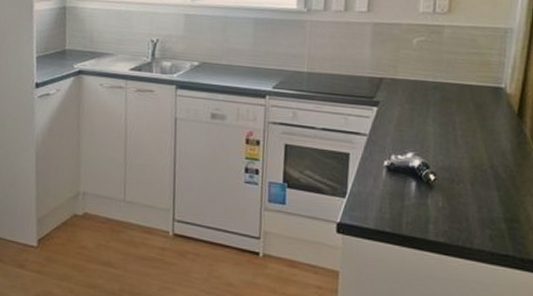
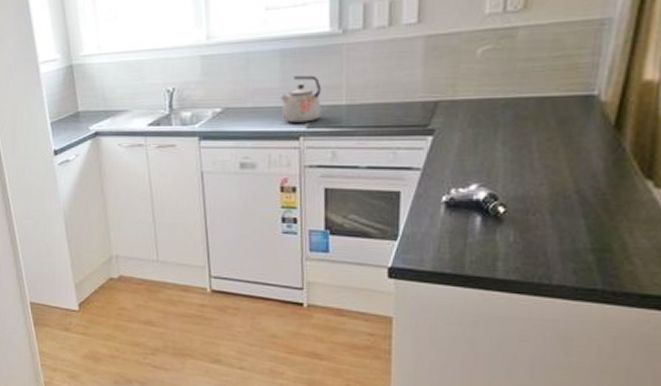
kettle: none [252,42,287,84] -> present [281,75,322,123]

